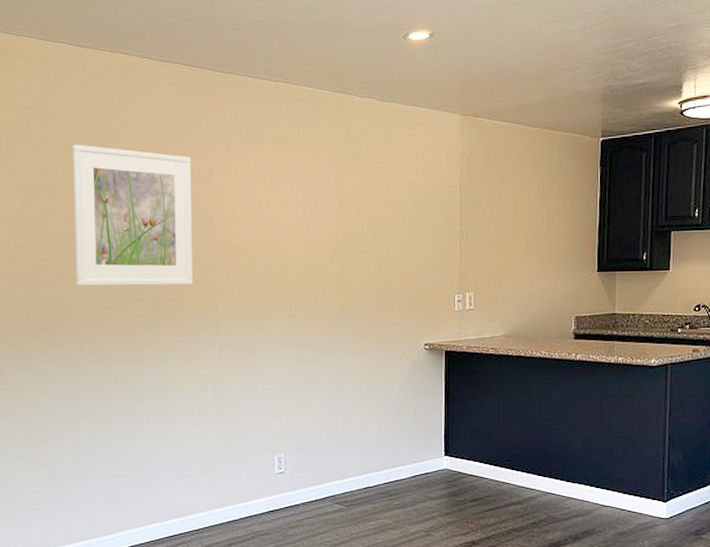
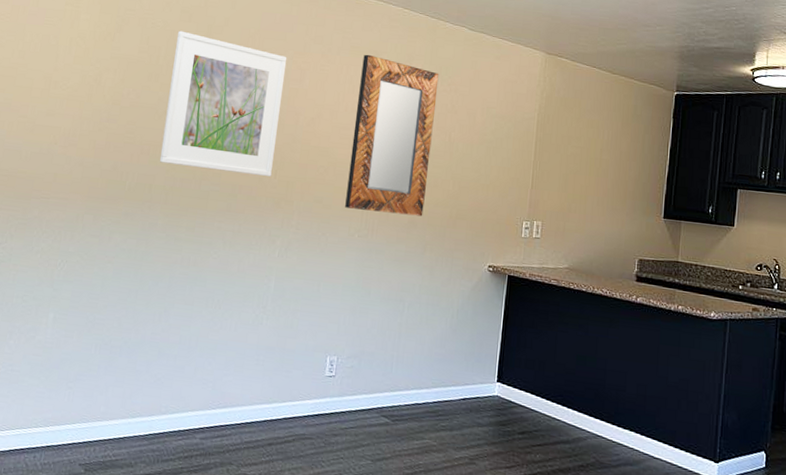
home mirror: none [270,142,353,306] -> present [345,54,439,217]

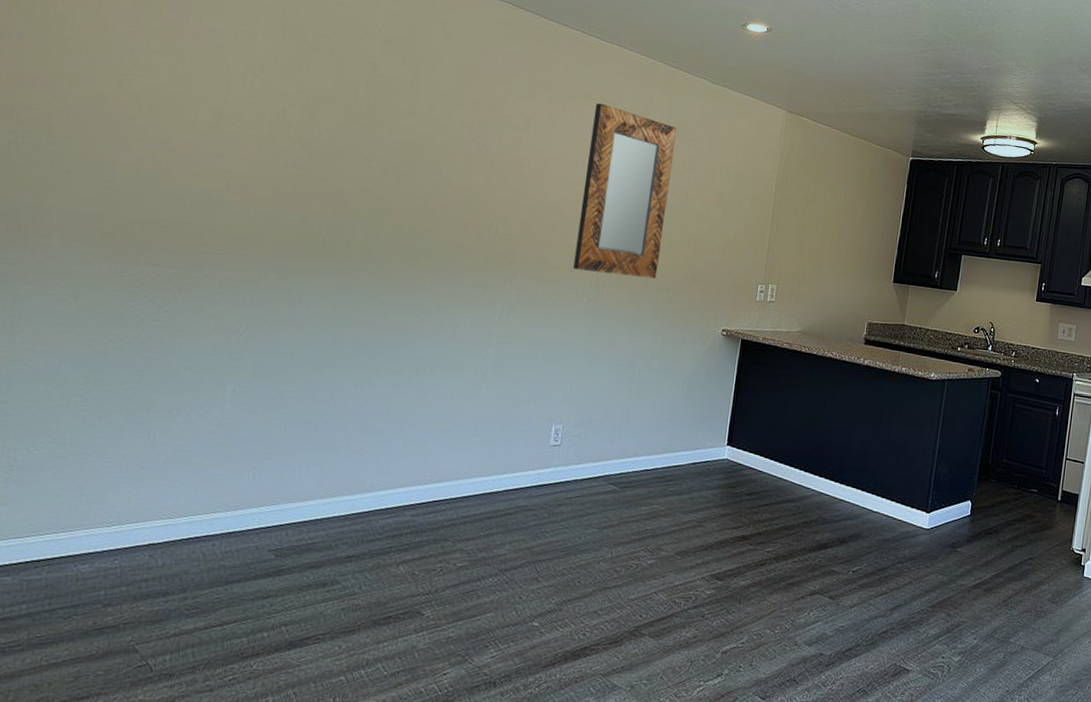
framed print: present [159,31,287,176] -> none [359,64,510,234]

